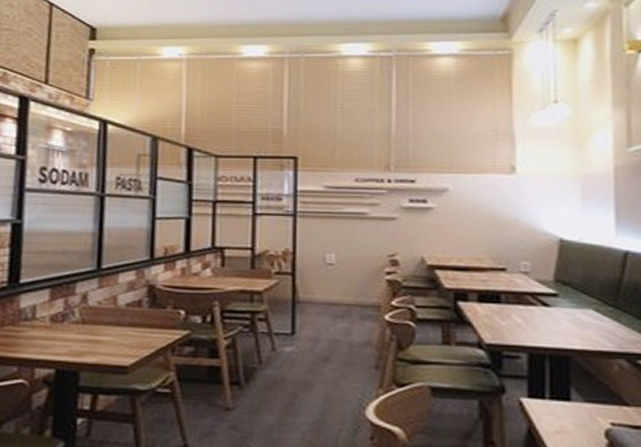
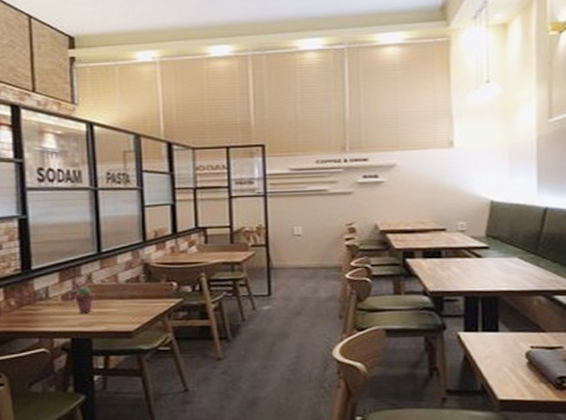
potted succulent: none [66,308,89,340] -> present [75,287,95,313]

